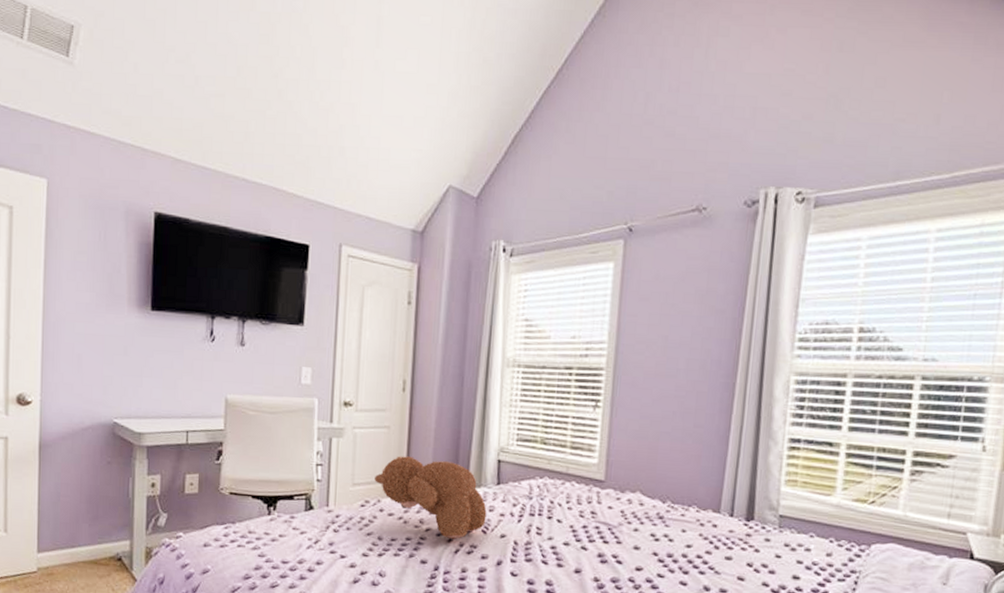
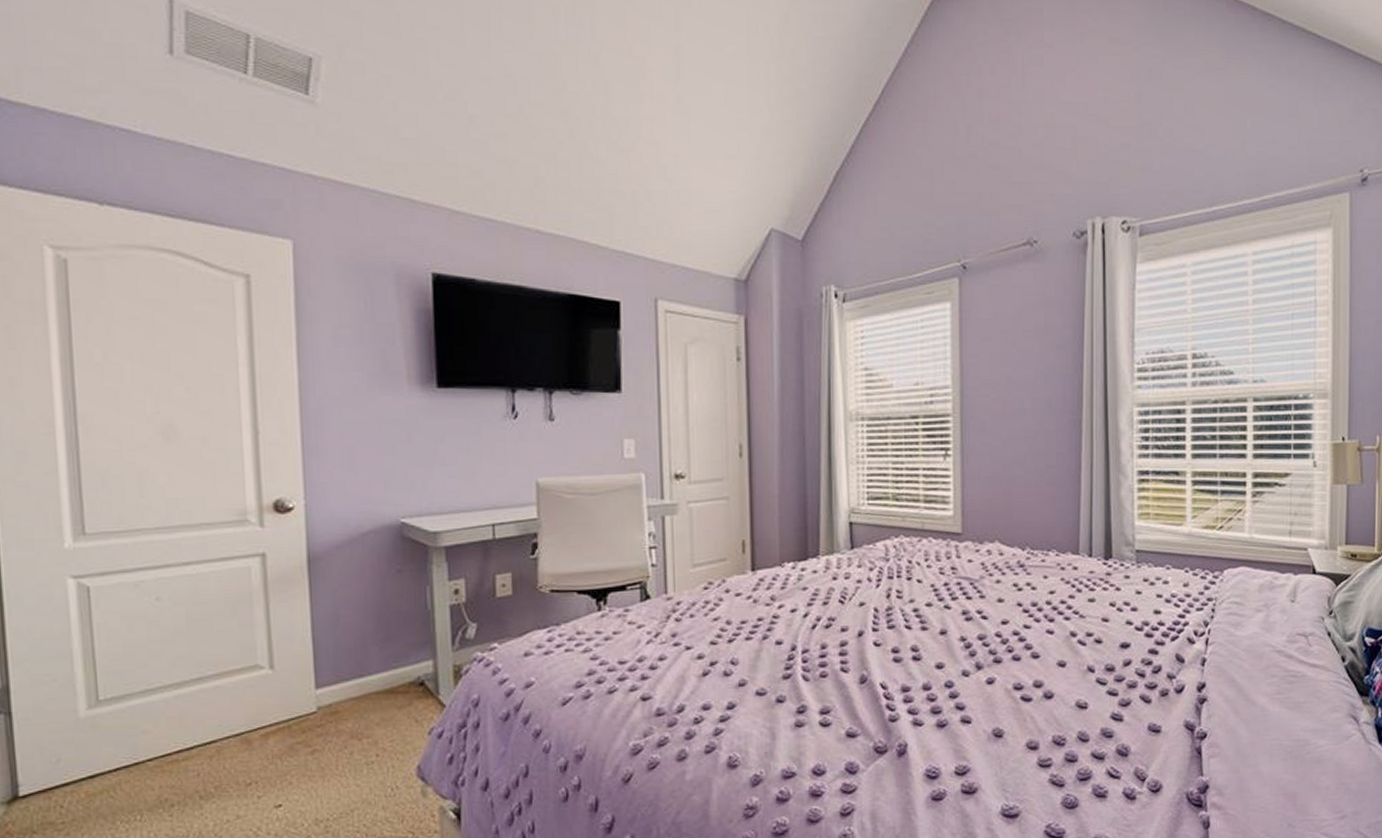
teddy bear: present [375,456,487,539] -> none [717,528,843,614]

